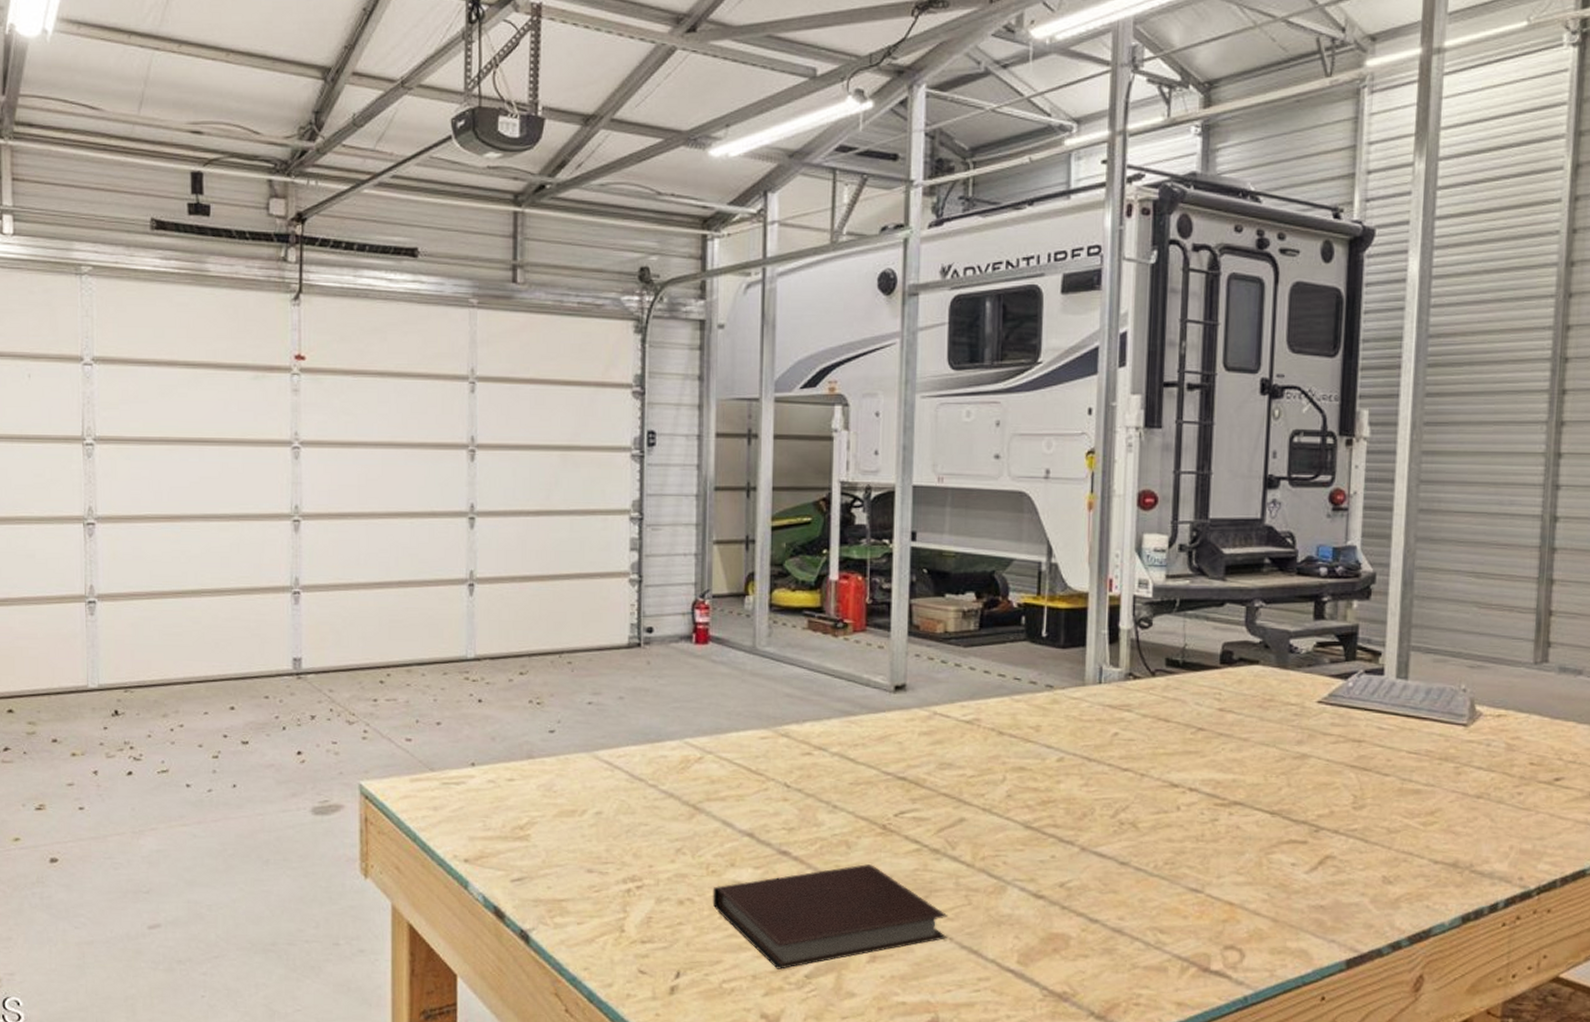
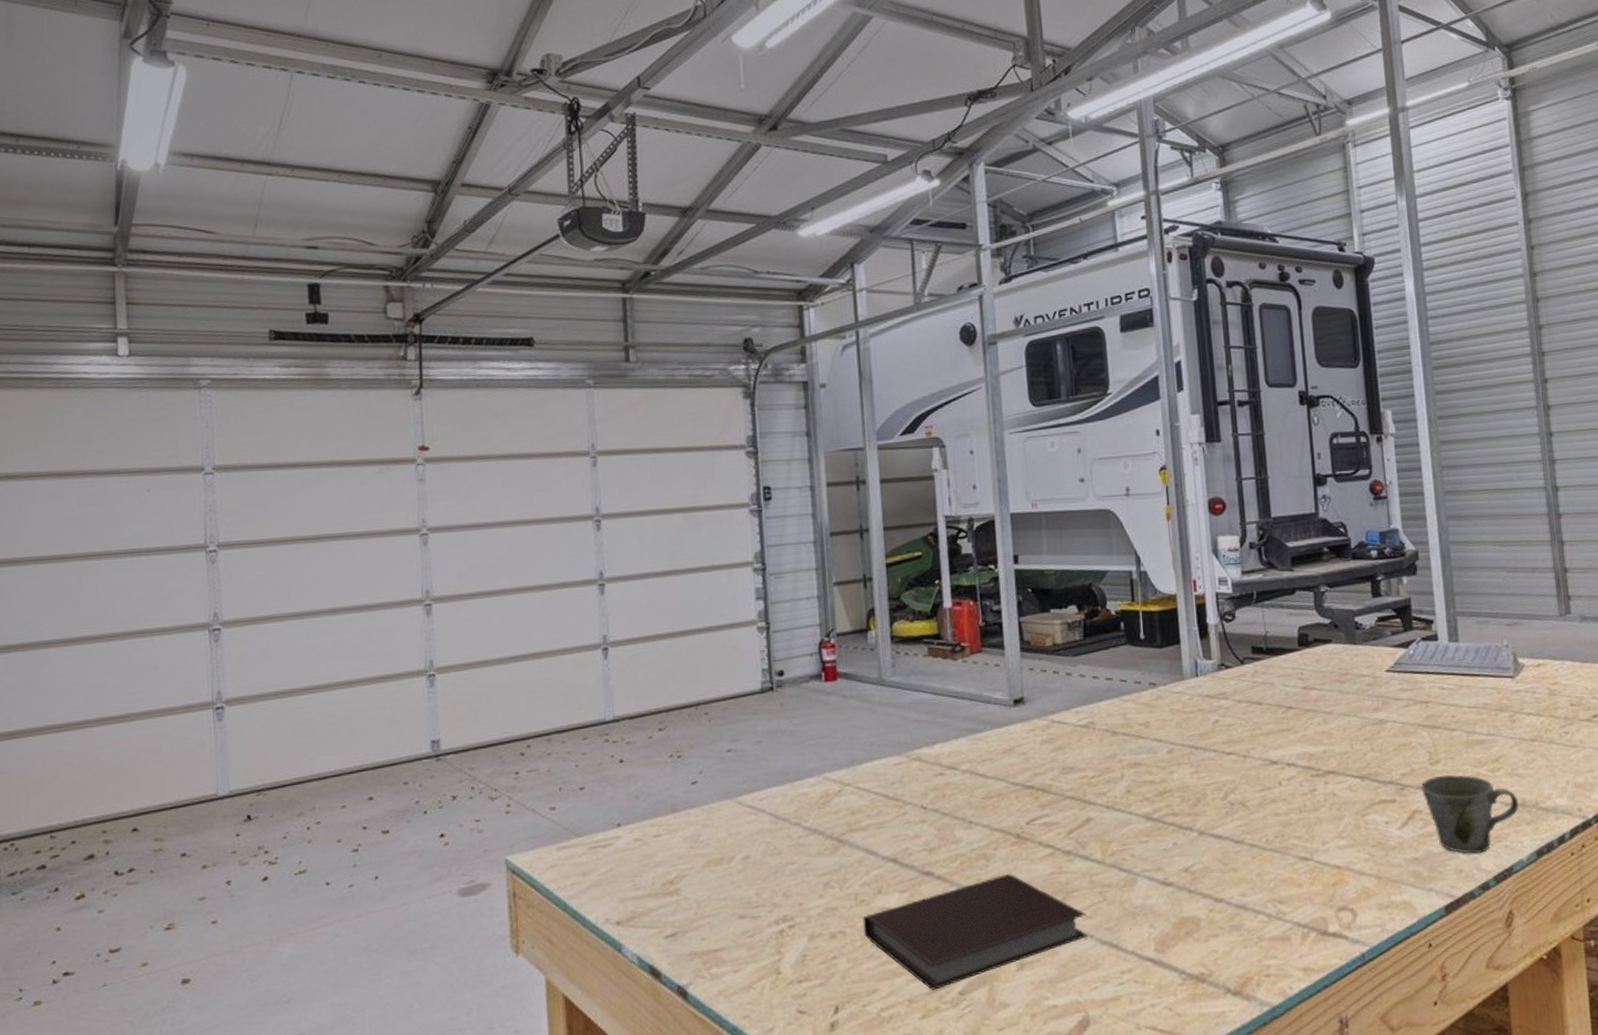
mug: none [1338,822,1450,911] -> present [1420,775,1519,854]

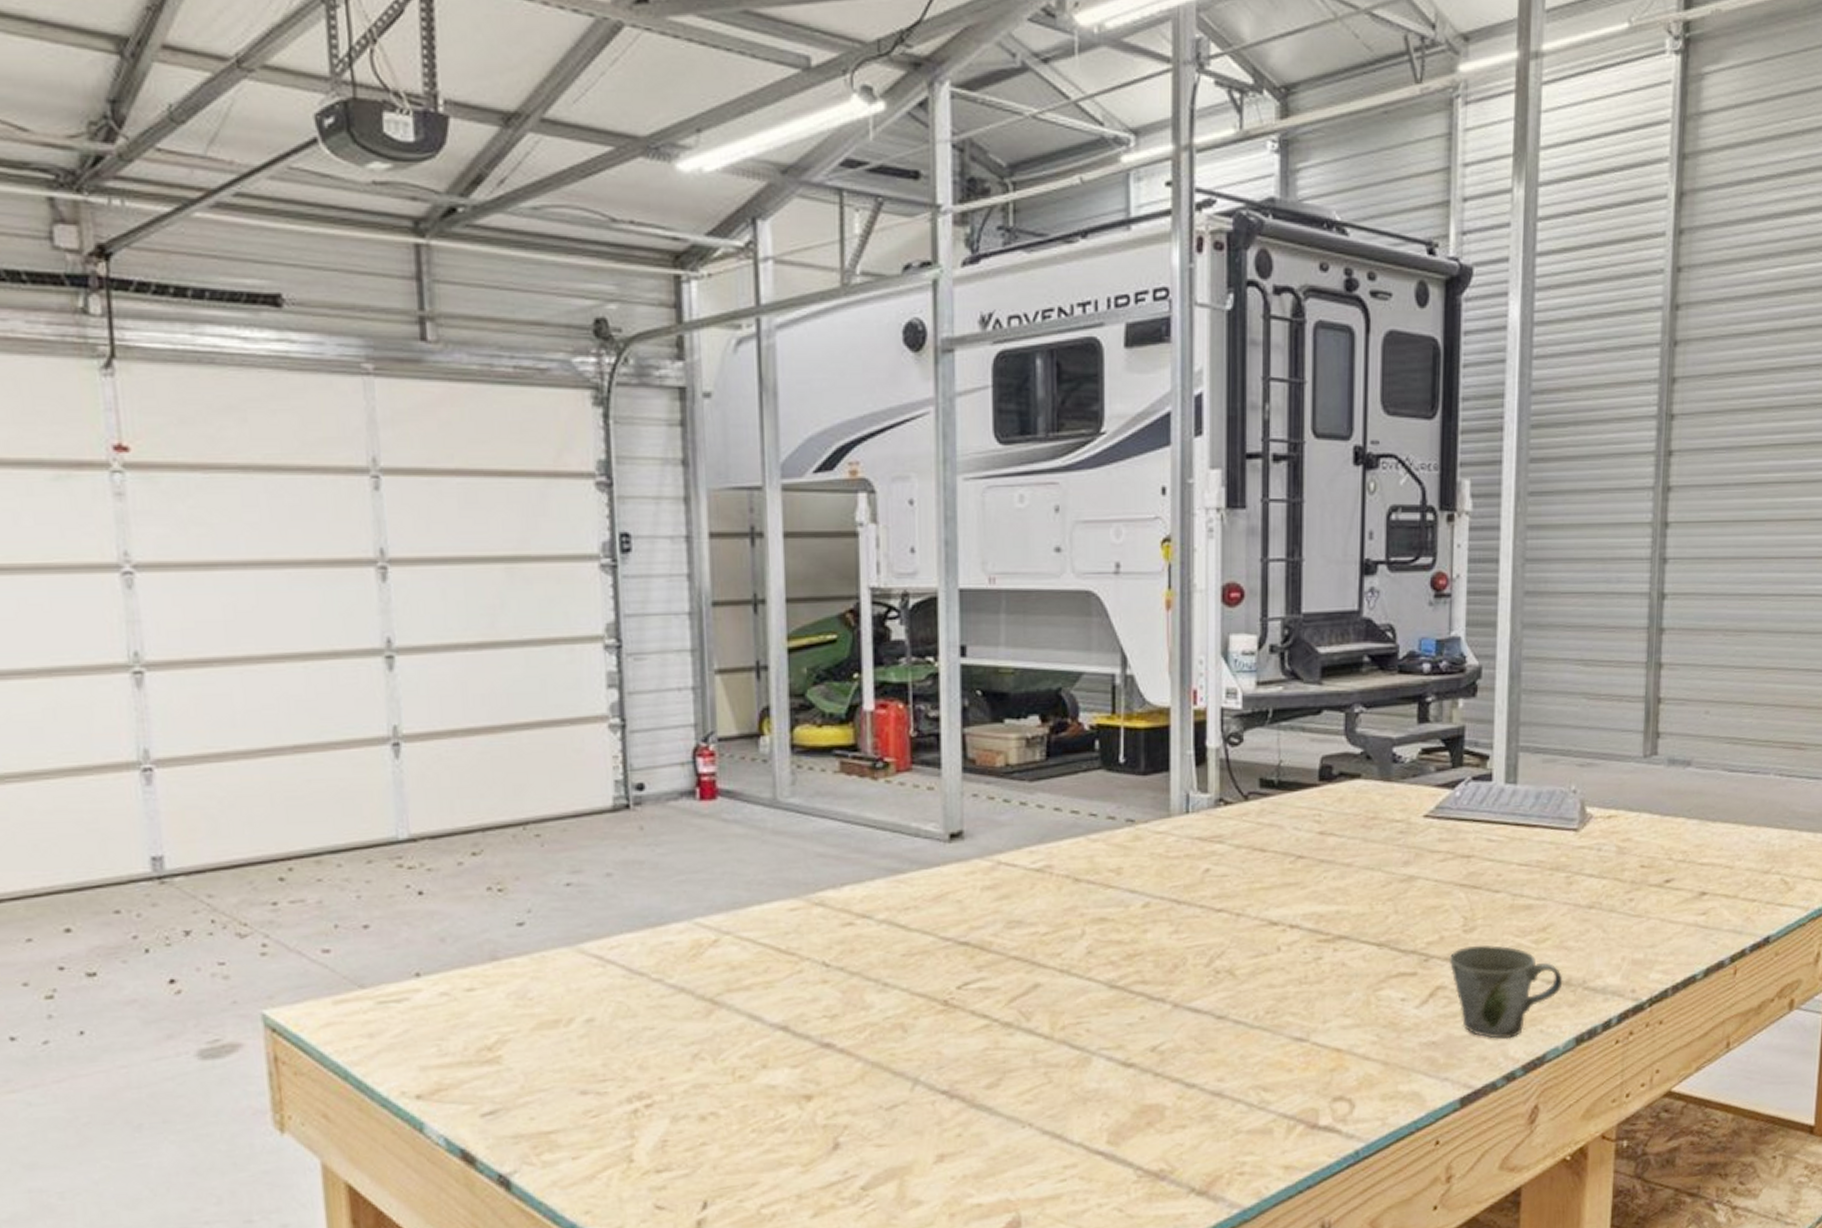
notebook: present [863,874,1088,990] -> none [741,1048,1026,1184]

